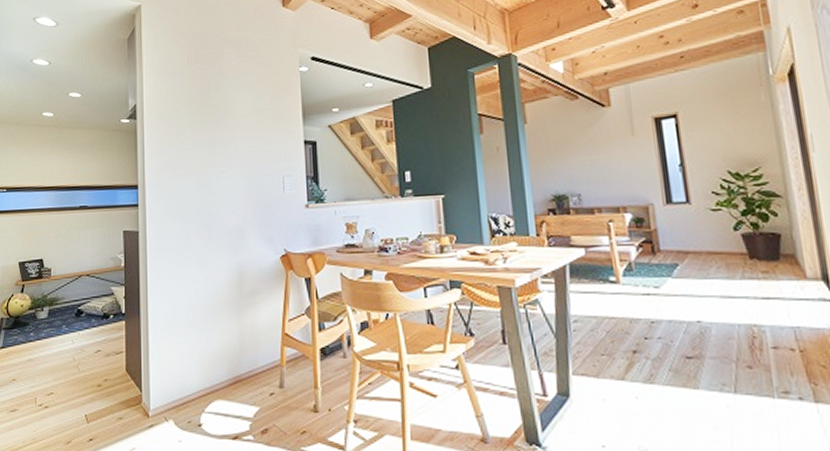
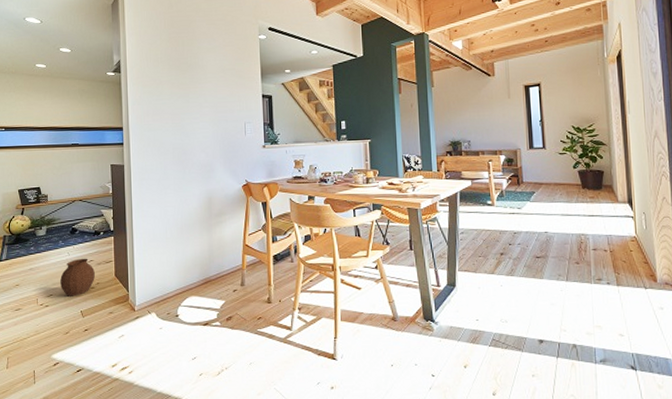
vase: none [63,347,102,396] -> present [60,258,95,297]

